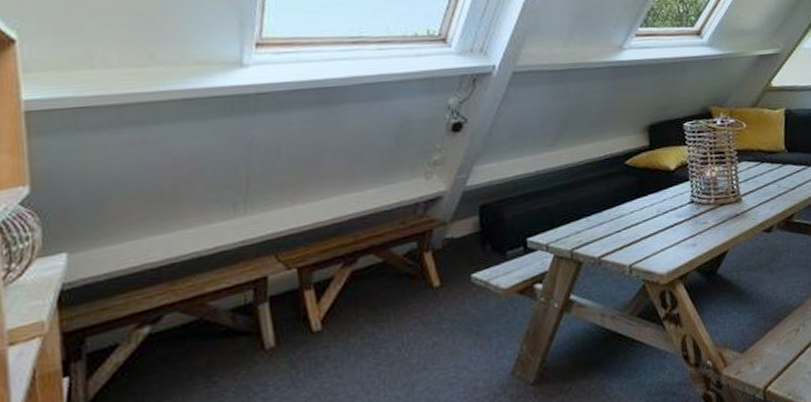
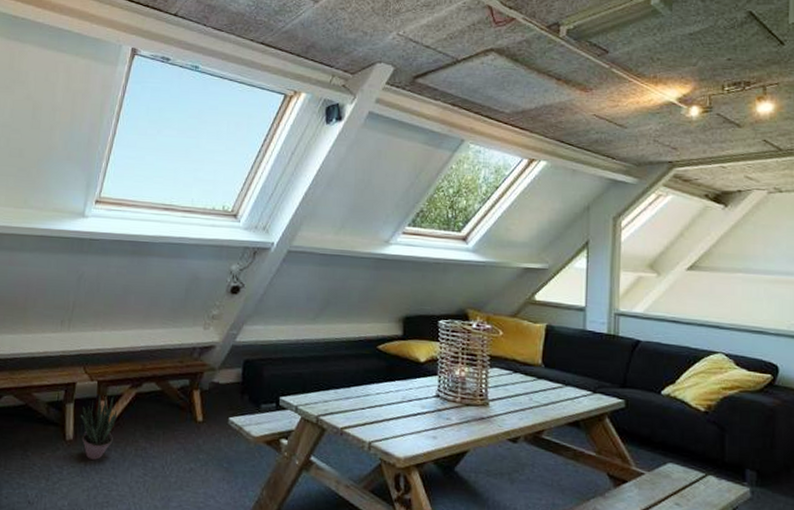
potted plant: none [281,283,331,365] -> present [81,395,118,460]

